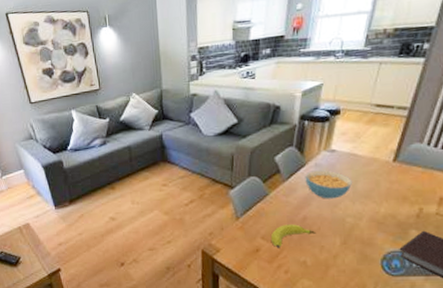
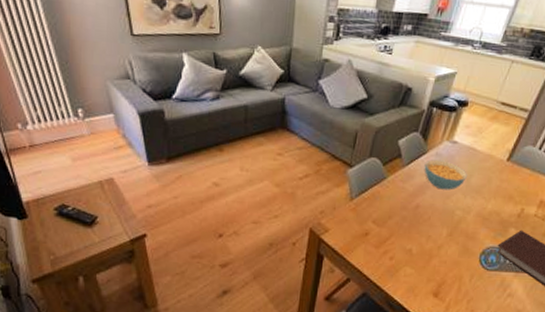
fruit: present [270,224,317,248] -> none [381,210,426,234]

